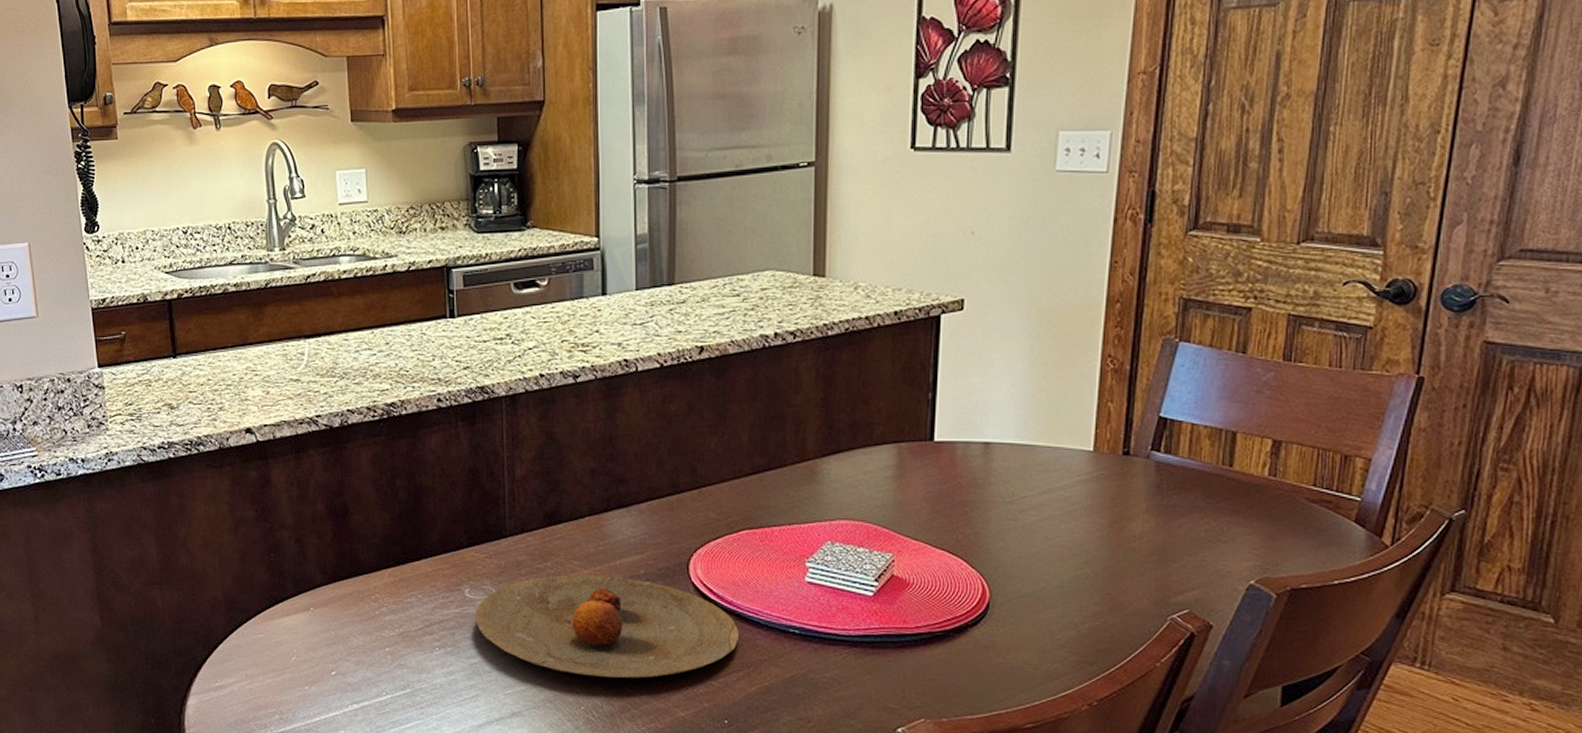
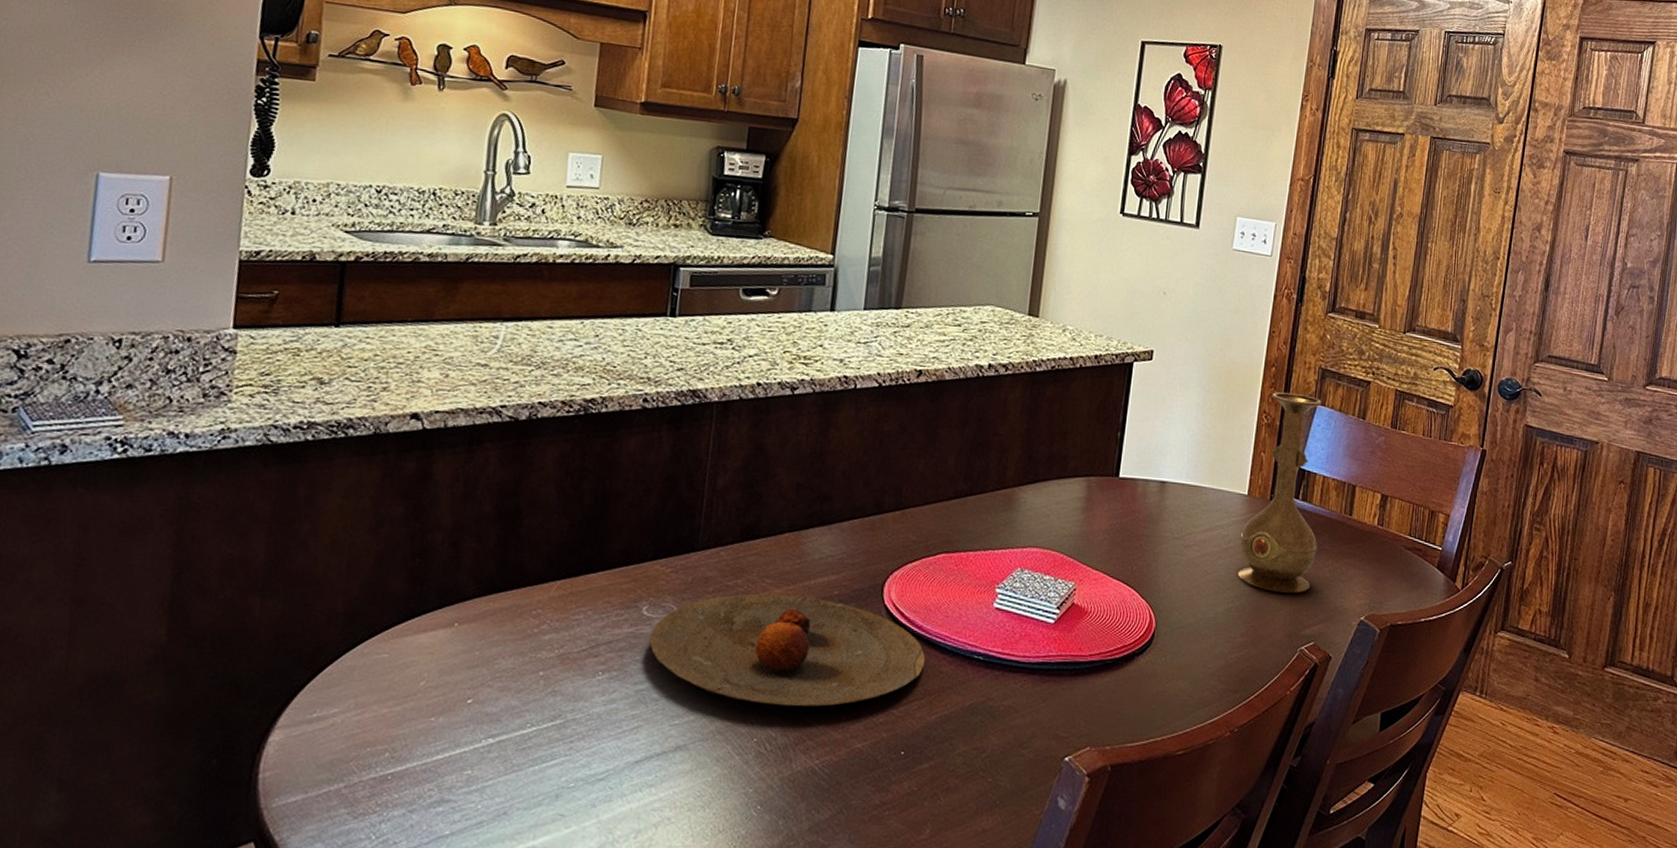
vase: none [1087,330,1188,557] -> present [1238,392,1322,593]

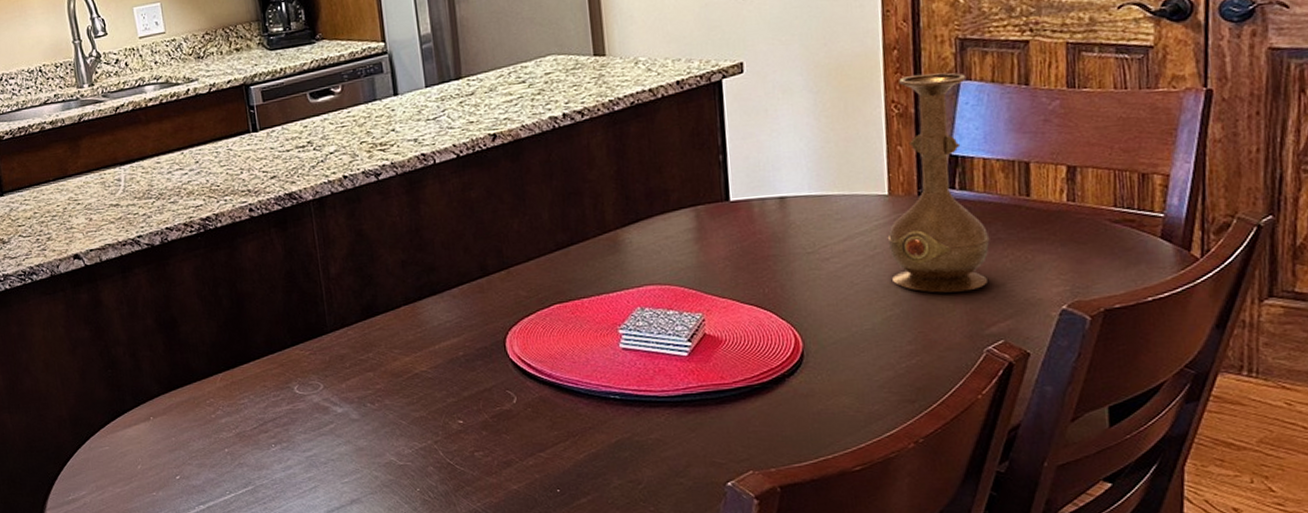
plate: present [649,593,926,707] -> none [306,360,562,458]

